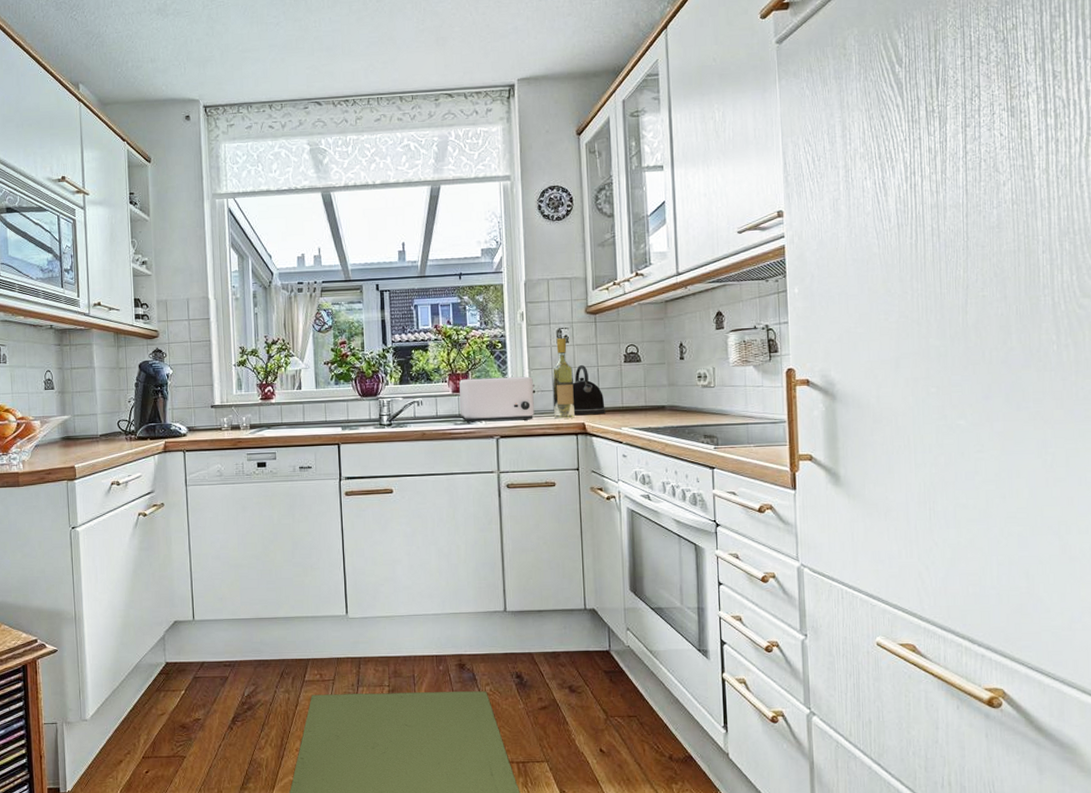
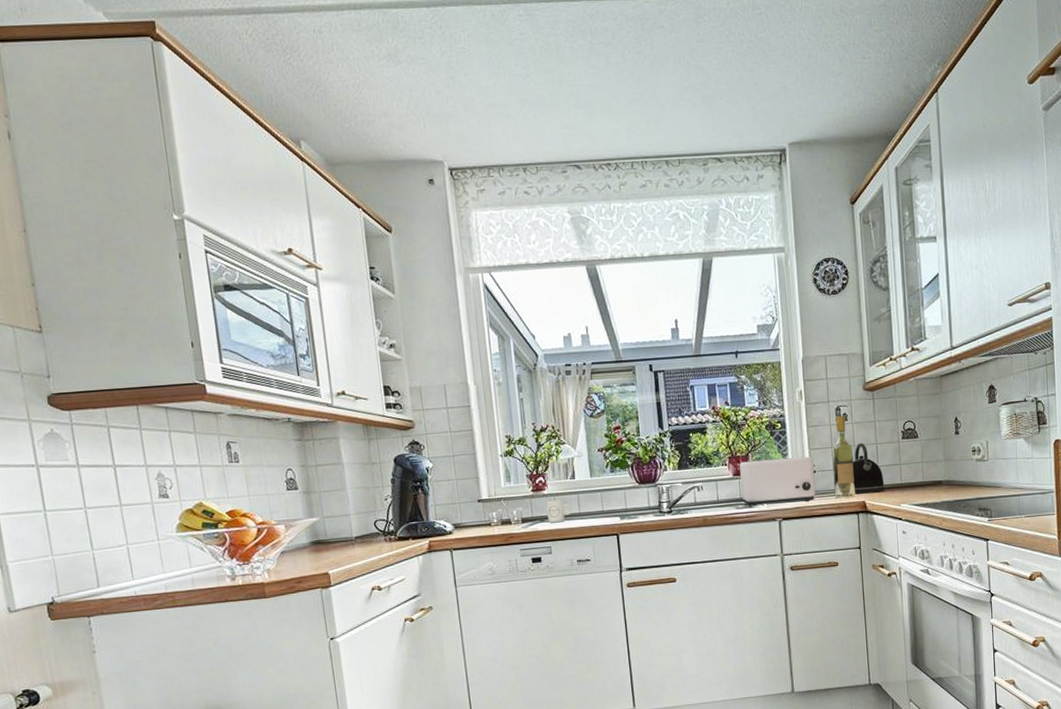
mug: none [273,408,297,431] -> present [546,499,572,523]

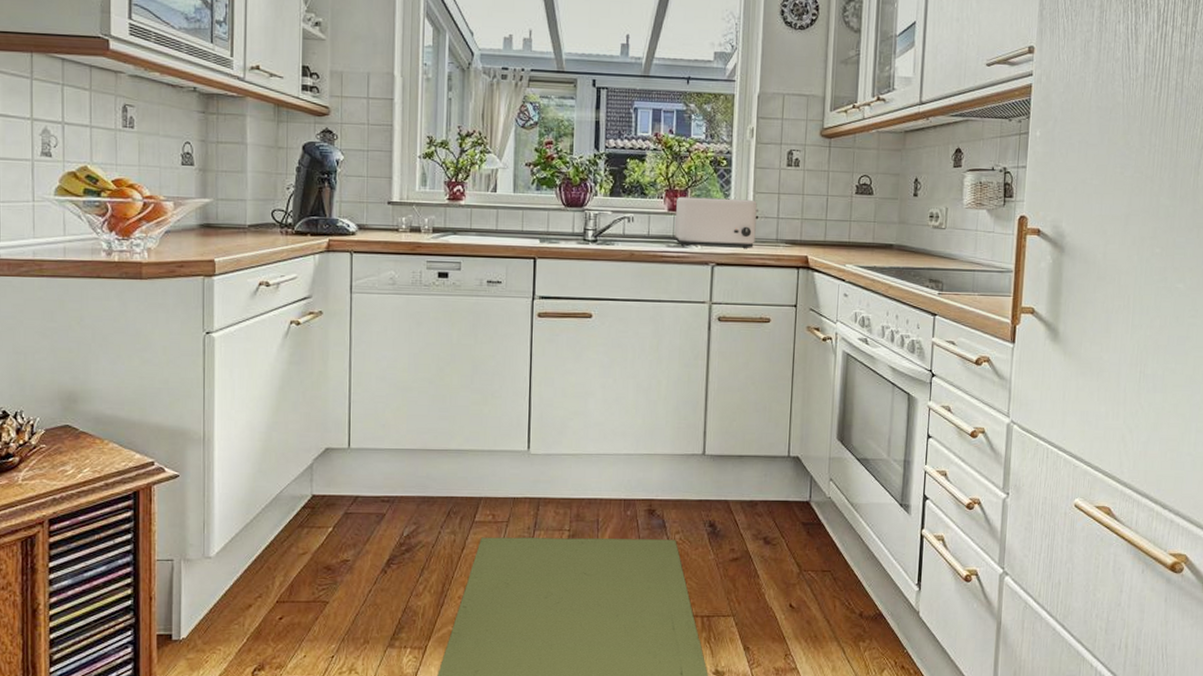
mug: present [546,499,572,523] -> none [461,212,489,237]
bottle: present [831,416,855,498] -> none [775,161,801,250]
kettle: present [852,442,886,494] -> none [797,192,832,249]

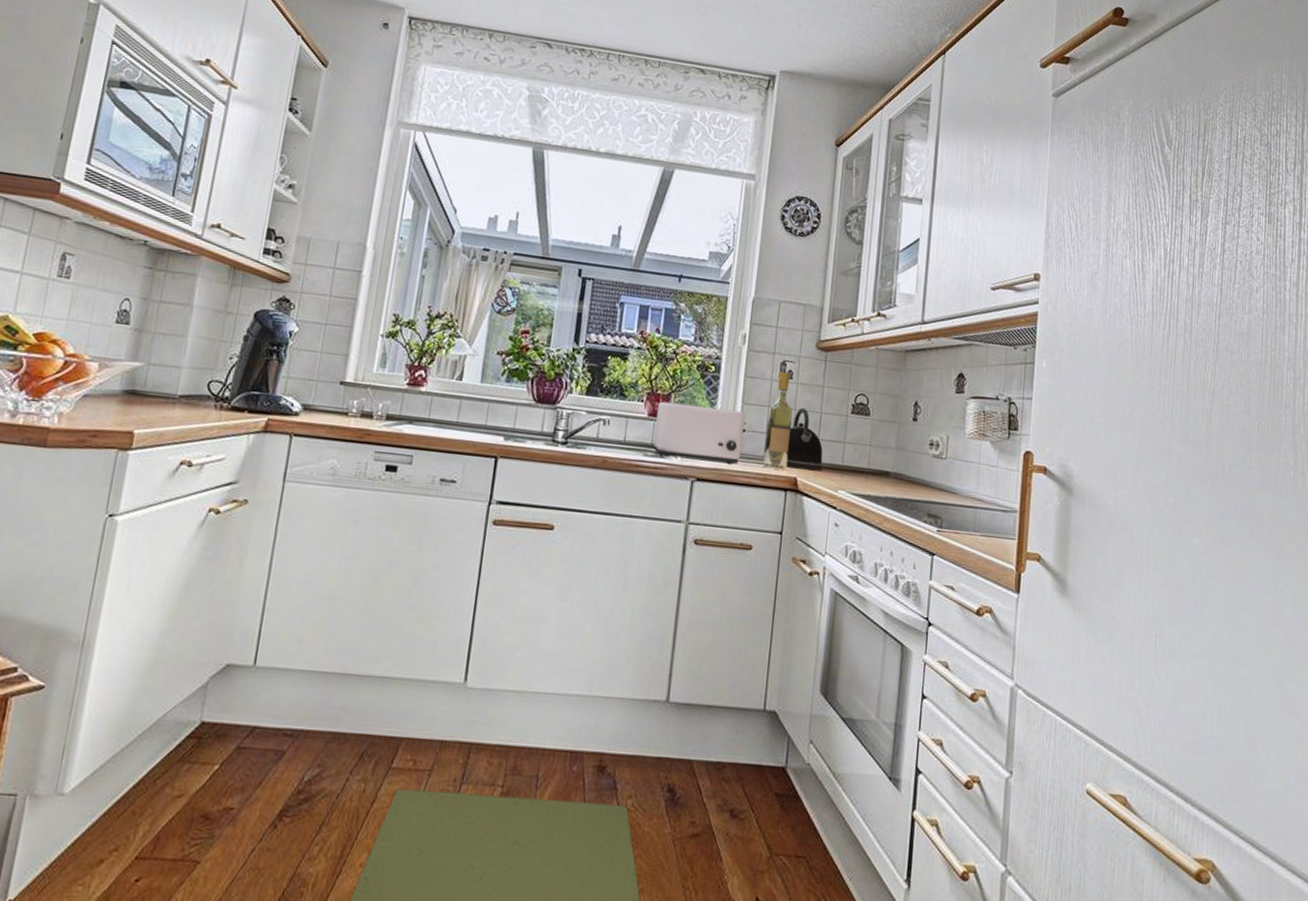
bottle: none [775,161,801,250] -> present [762,372,793,470]
kettle: none [797,192,832,249] -> present [785,407,824,471]

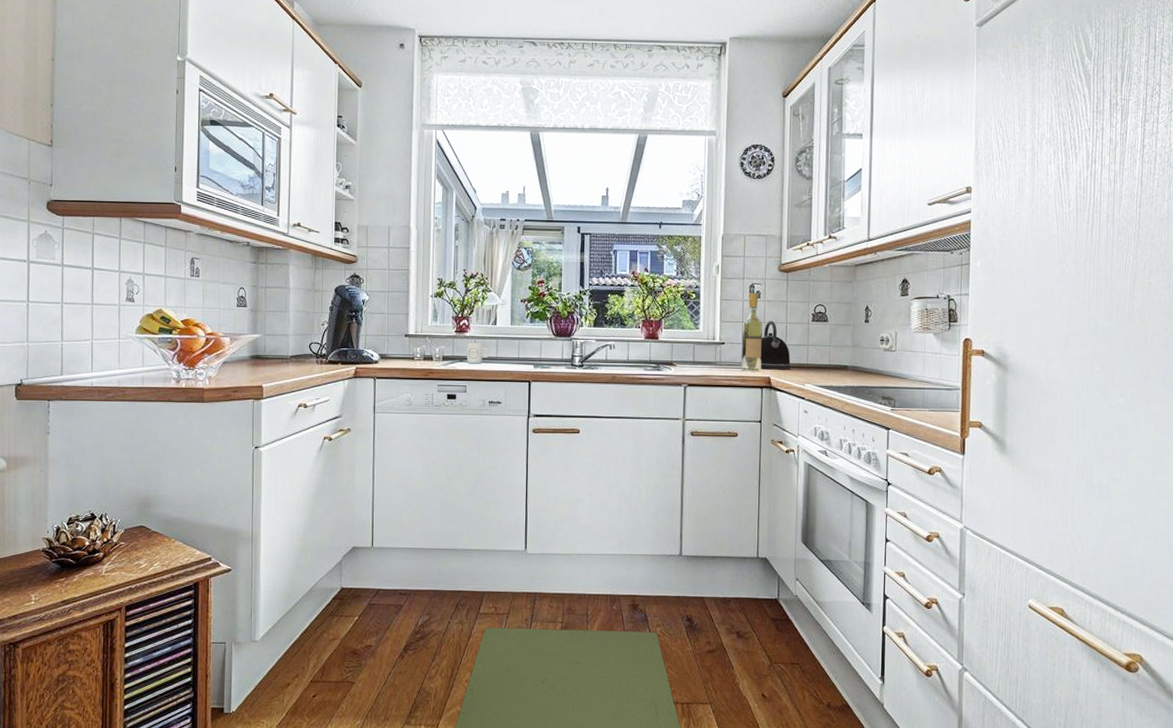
mug: none [417,400,450,429] -> present [466,342,490,364]
toaster: present [653,401,747,464] -> none [651,326,726,371]

